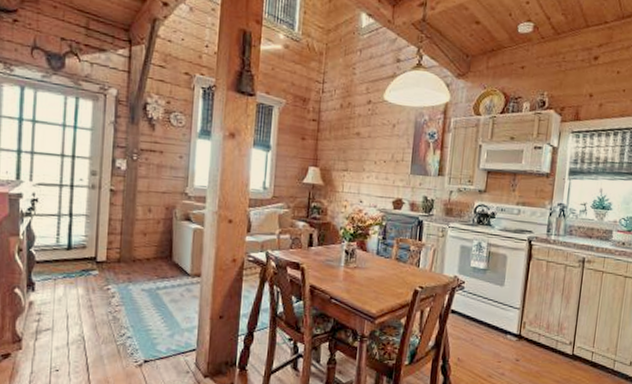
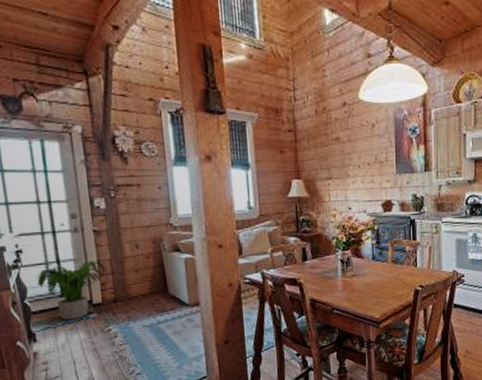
potted plant: none [46,218,115,274] -> present [36,261,105,321]

